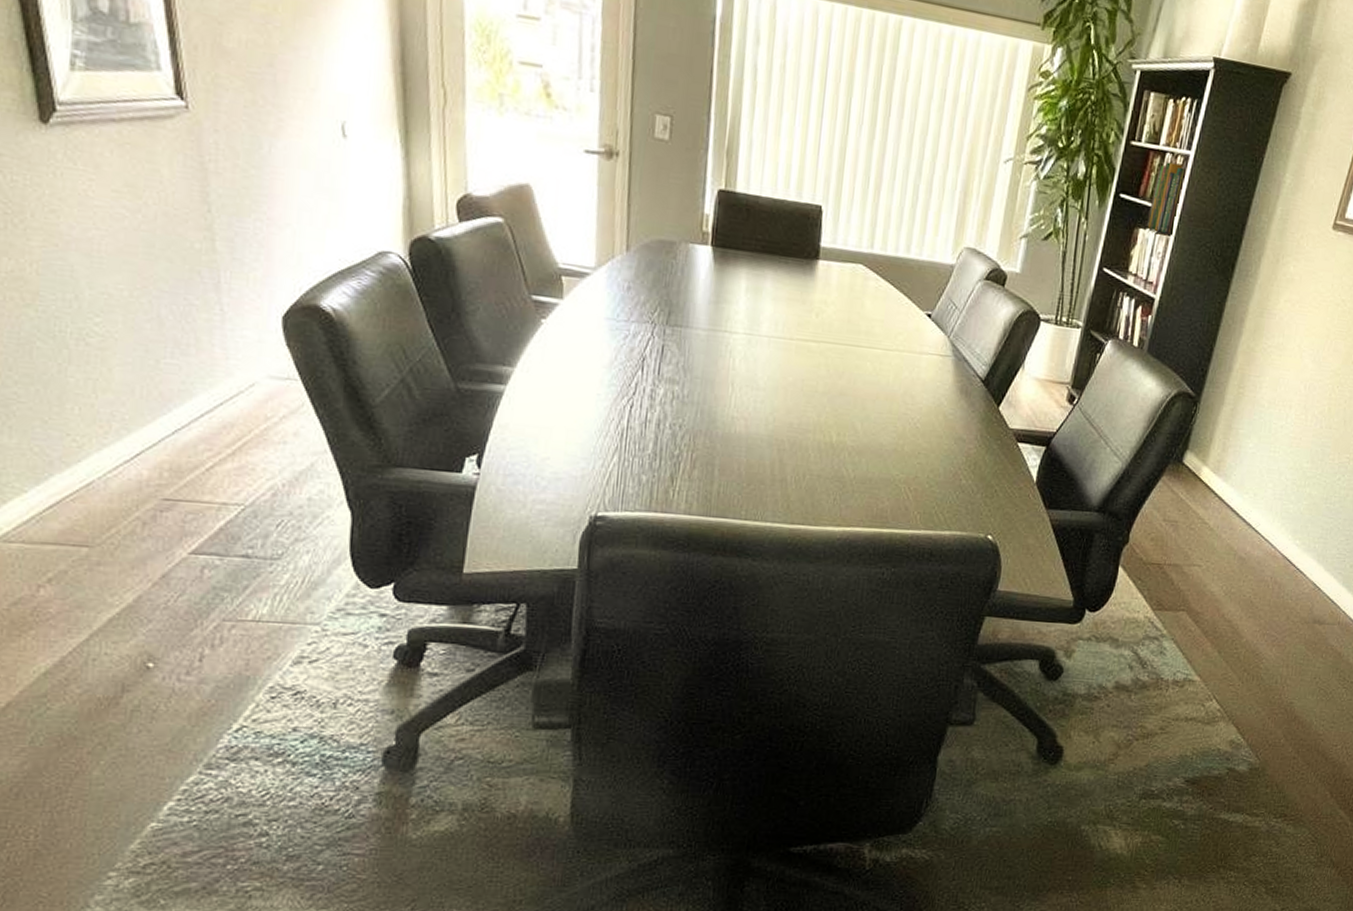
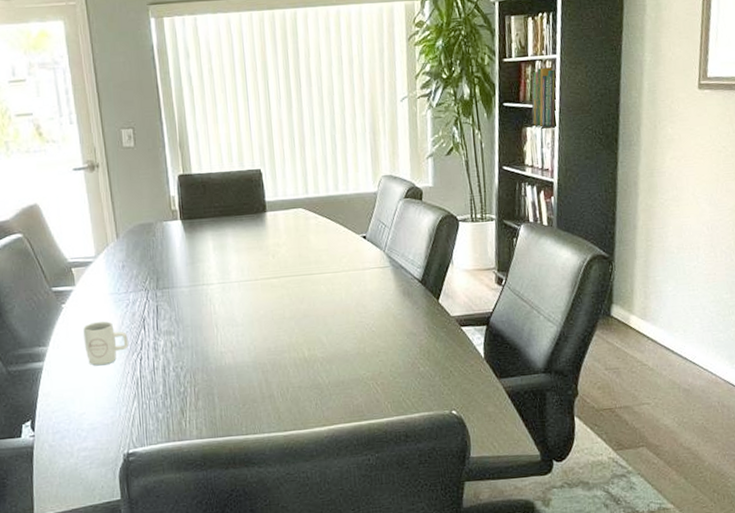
mug: none [562,349,620,405] -> present [83,321,129,366]

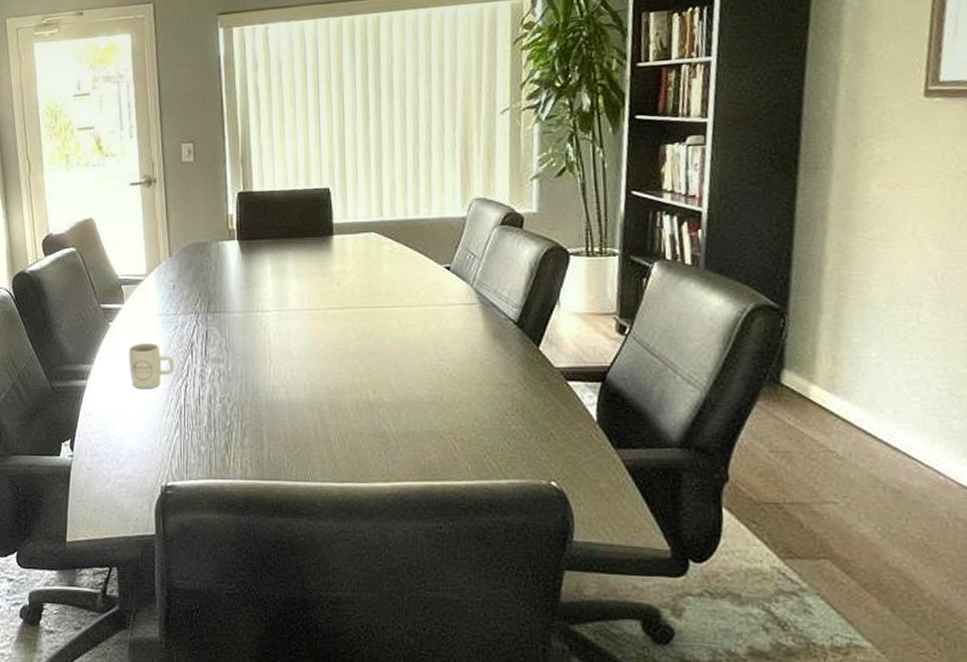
books: present [531,67,559,128] -> none [673,72,712,145]

